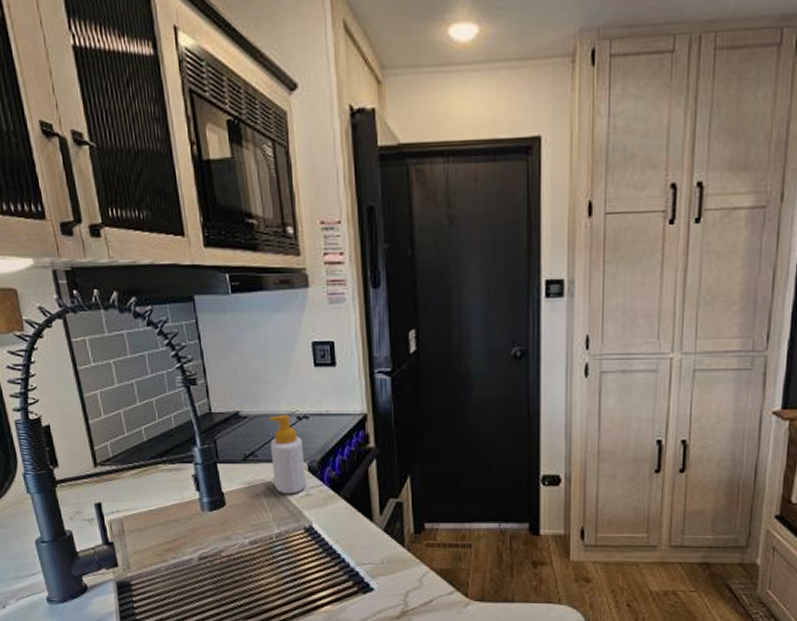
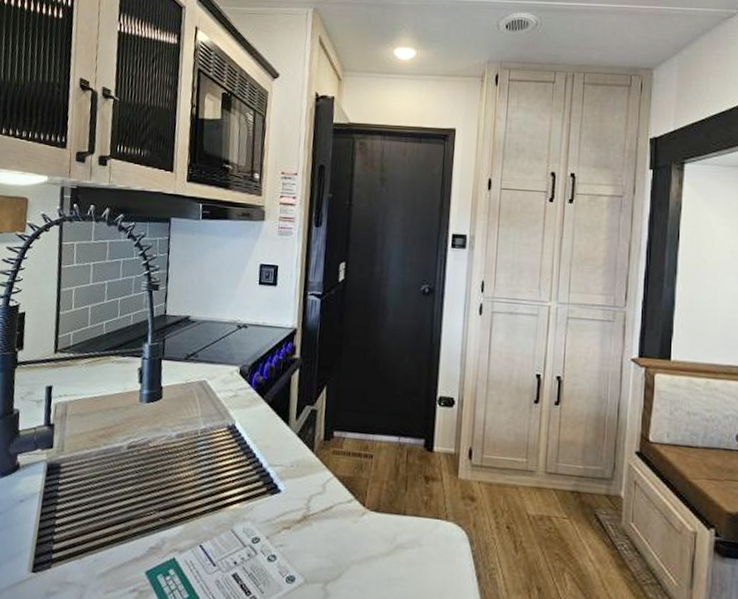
soap bottle: present [270,415,306,494] -> none [208,322,239,394]

